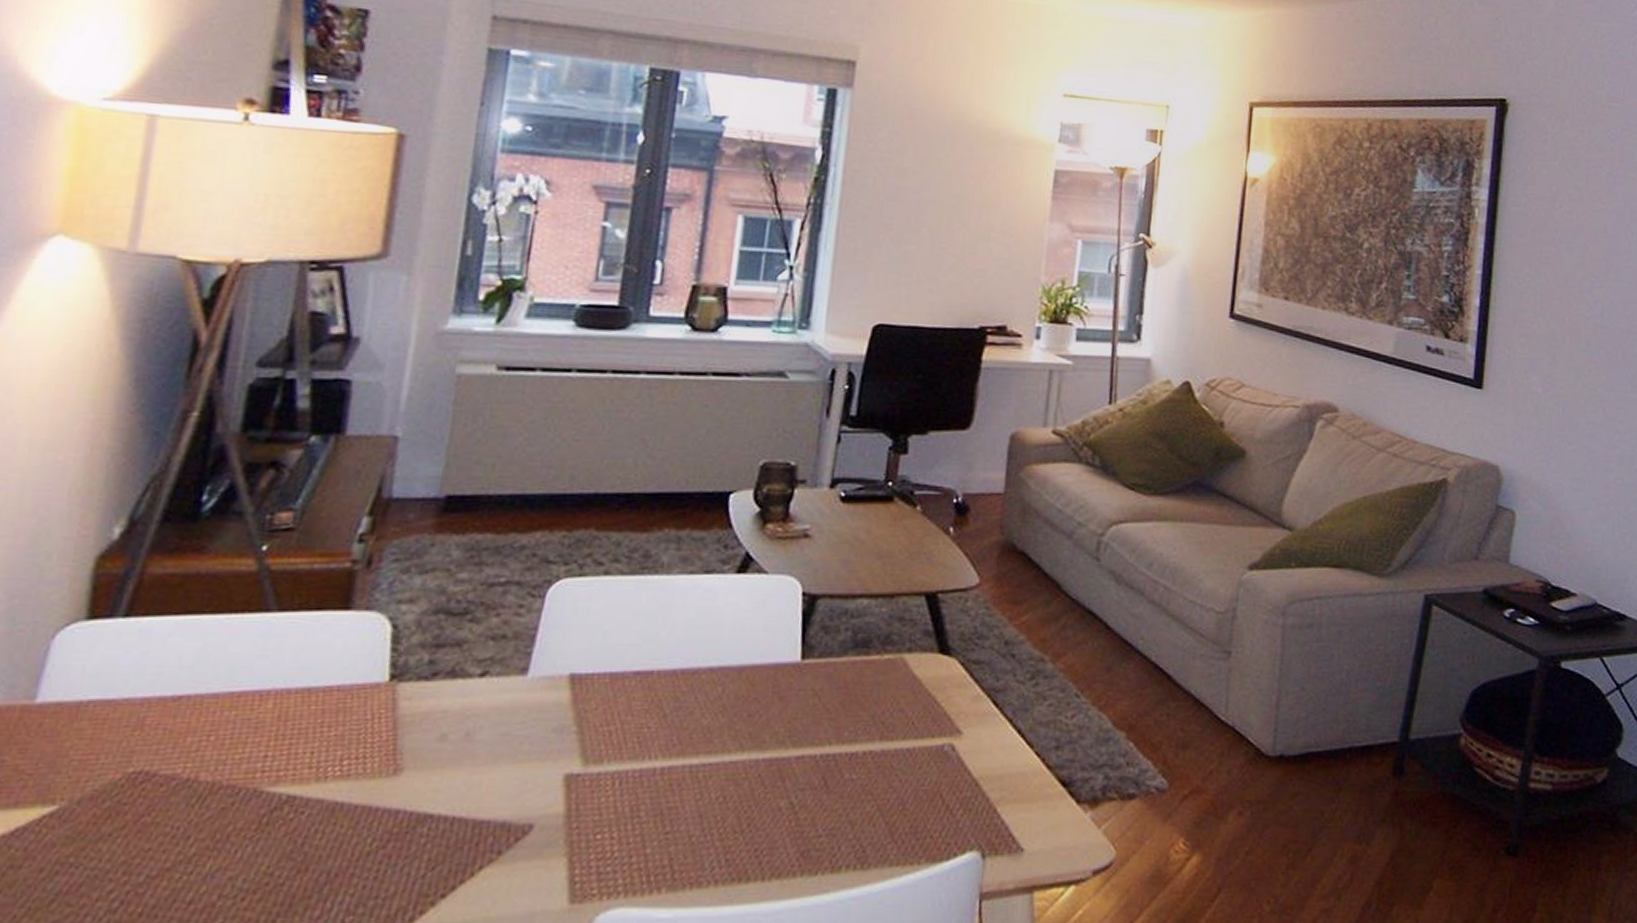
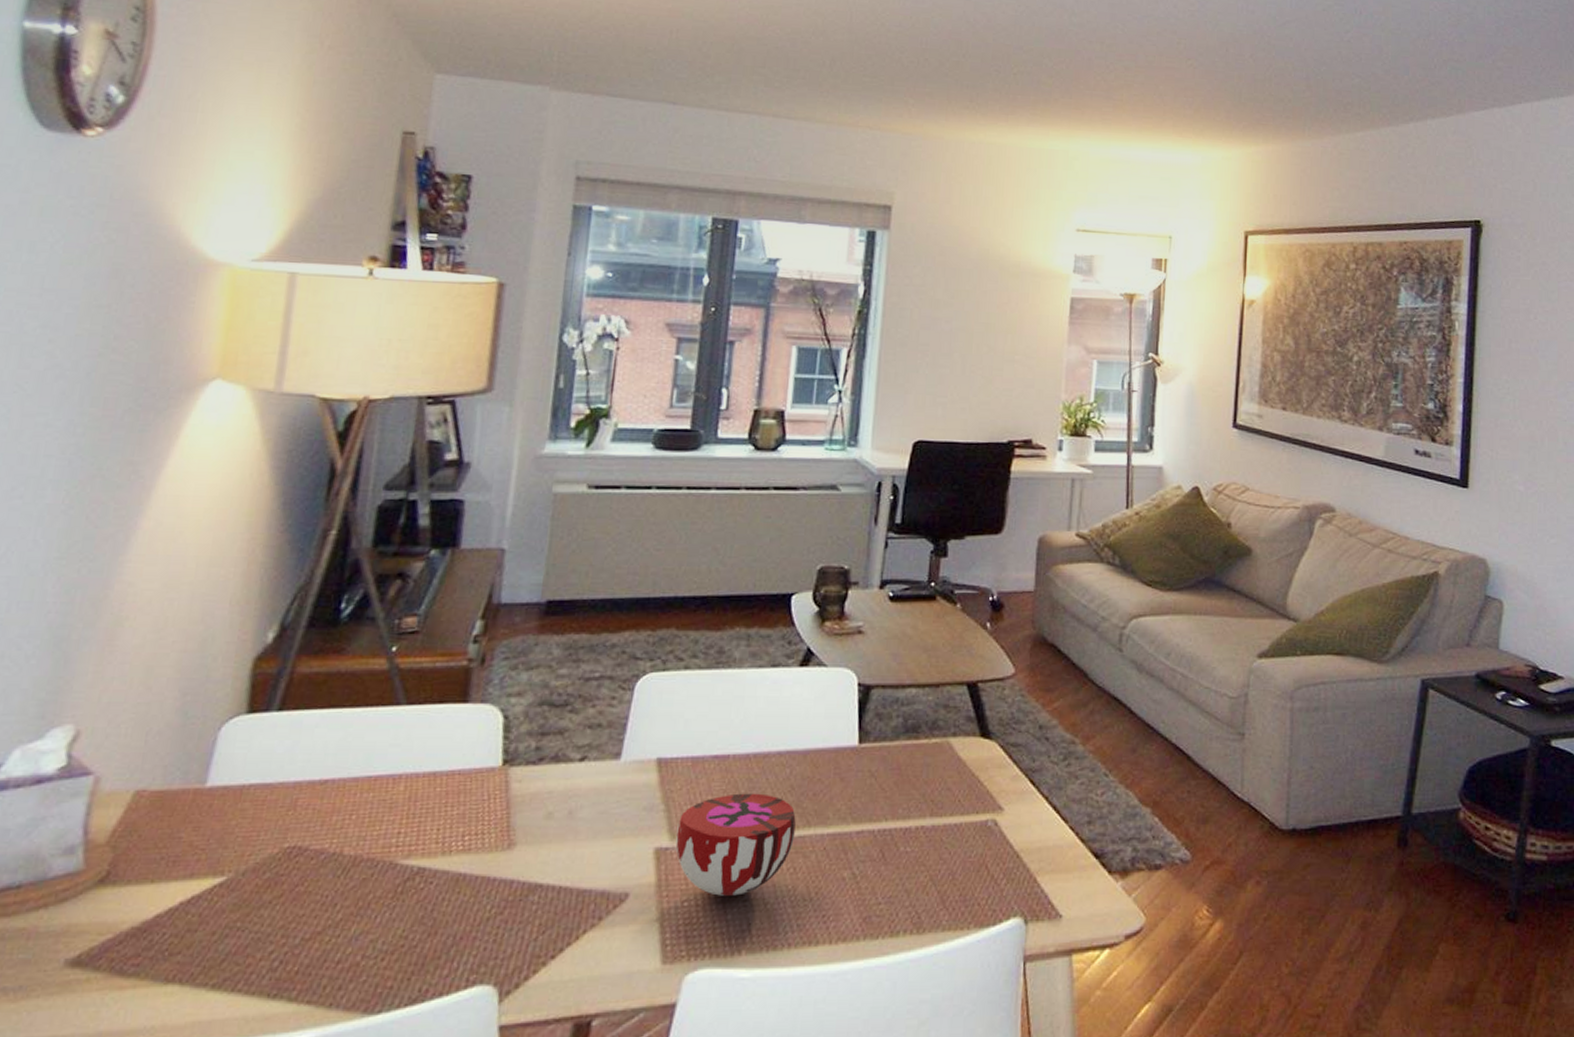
decorative bowl: none [588,713,728,828] -> present [675,793,797,896]

